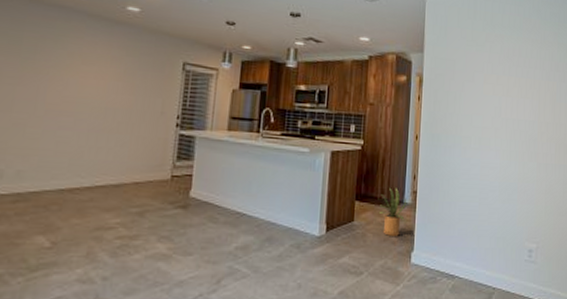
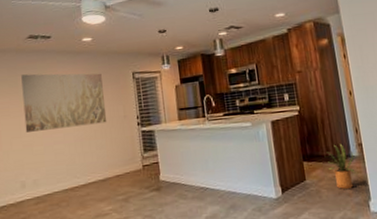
wall art: none [19,31,143,116] -> present [21,73,107,133]

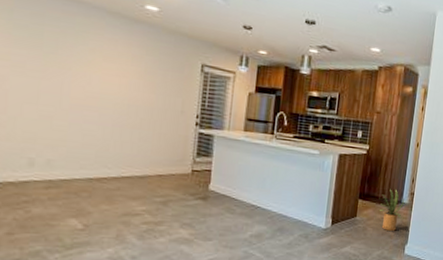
wall art: present [21,73,107,133] -> none [45,26,163,114]

